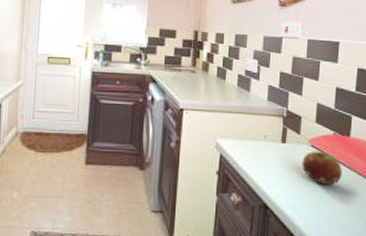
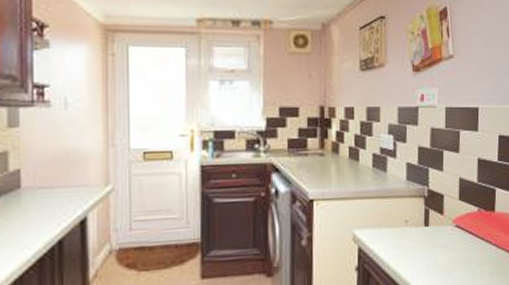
fruit: present [302,151,343,186] -> none [447,230,489,268]

